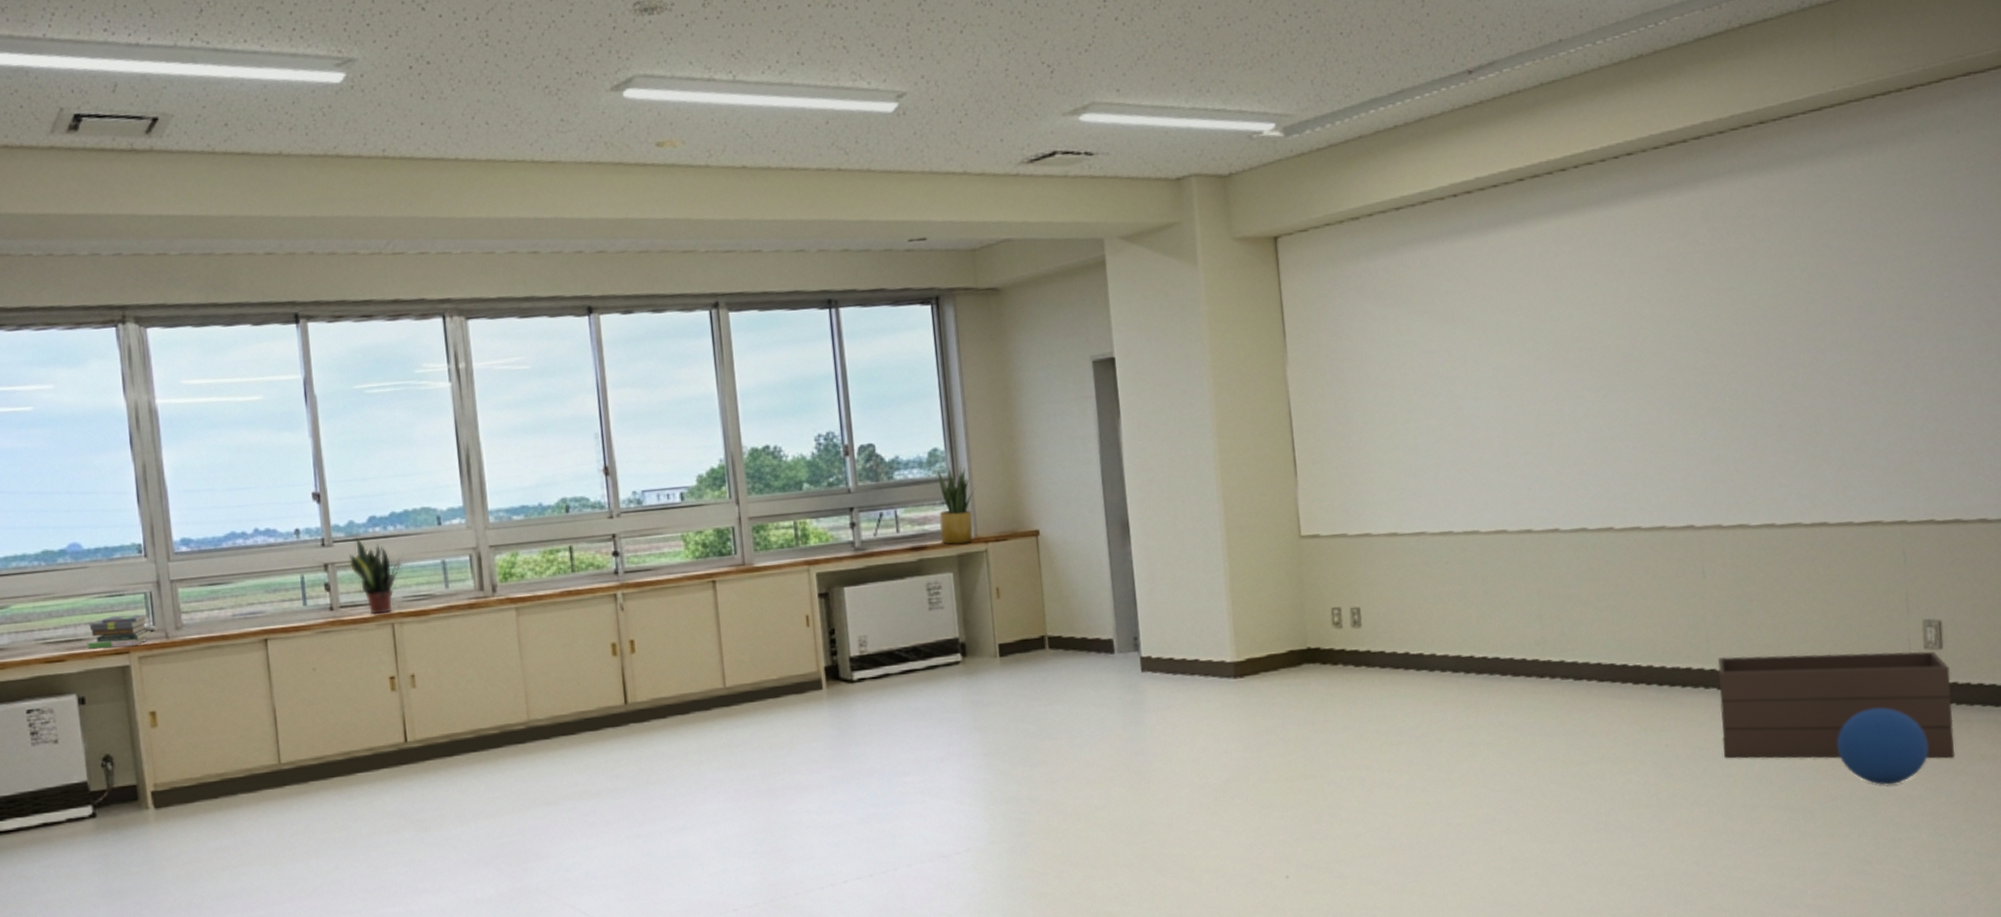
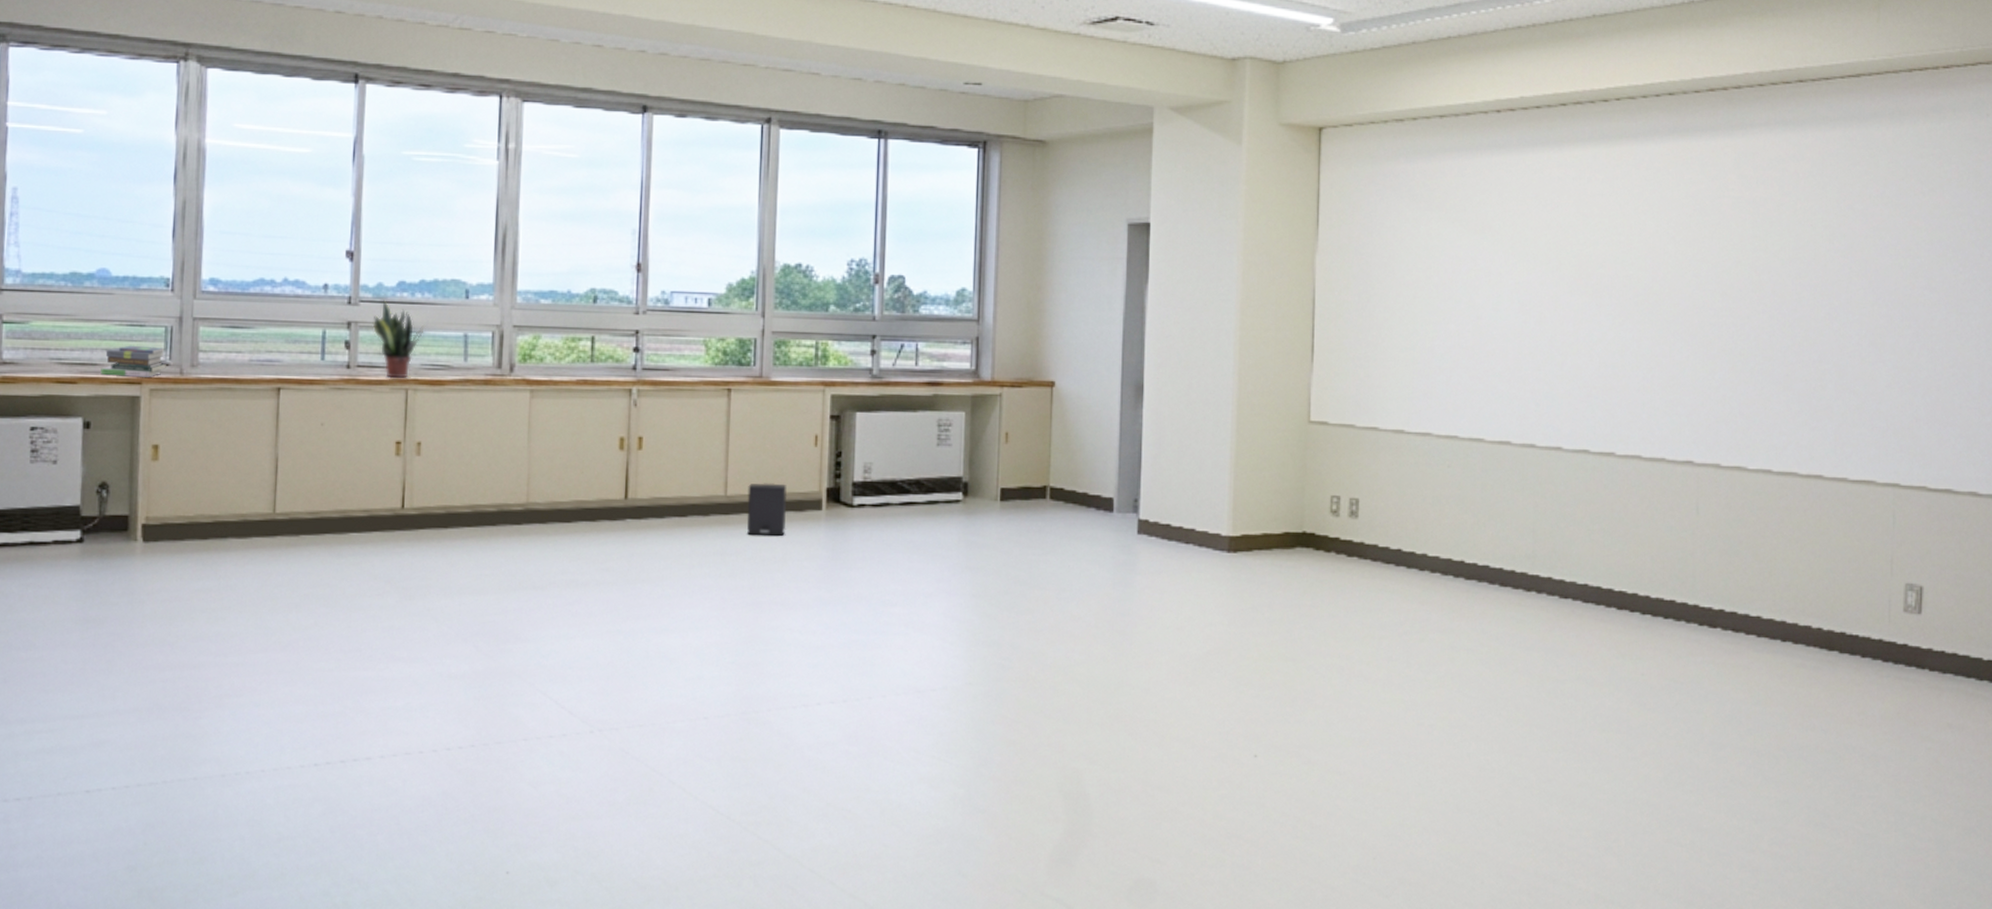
pedal bin: none [746,668,790,723] -> present [746,483,787,536]
planter: present [937,465,974,545] -> none [958,308,996,385]
storage crate: present [1717,651,1956,759] -> none [1698,593,1926,723]
ball: present [1837,707,1929,785] -> none [1808,664,1898,741]

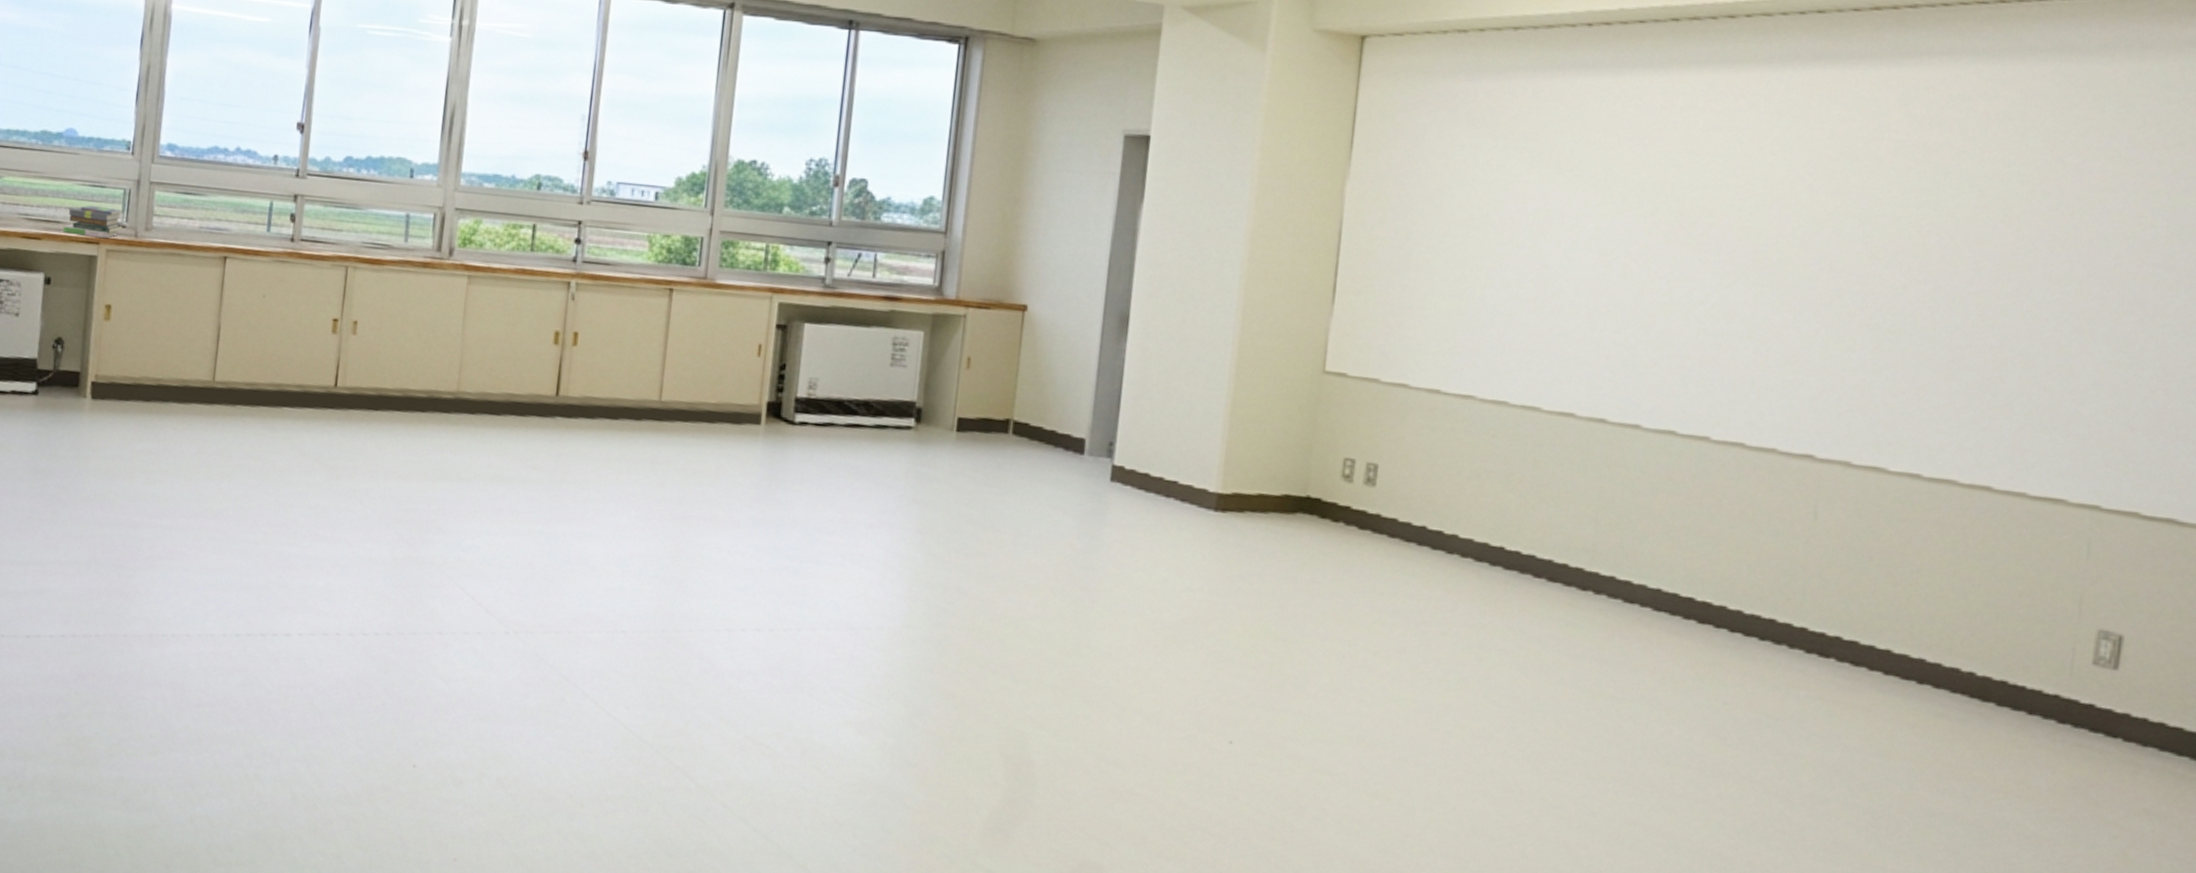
potted plant: present [372,300,427,379] -> none [317,174,371,256]
pedal bin: present [746,483,787,536] -> none [680,390,725,448]

